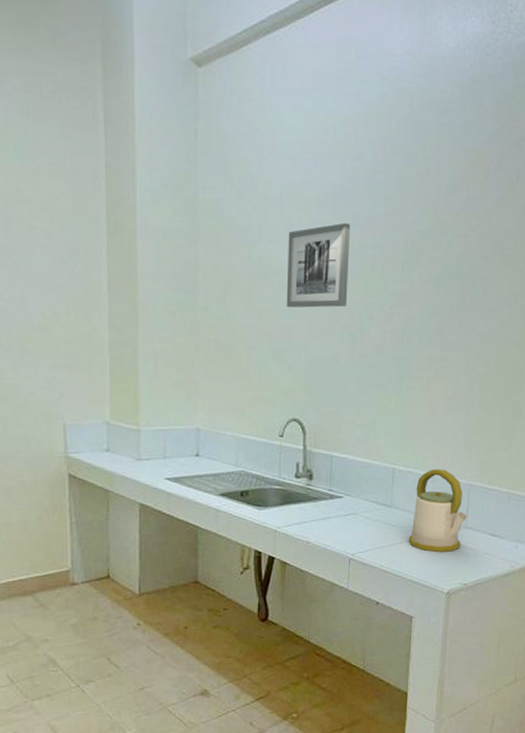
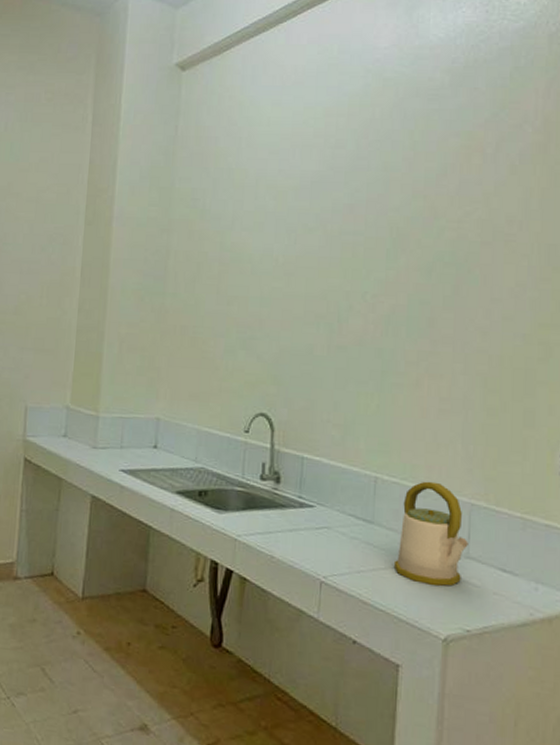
wall art: present [286,222,351,308] -> none [257,209,330,296]

